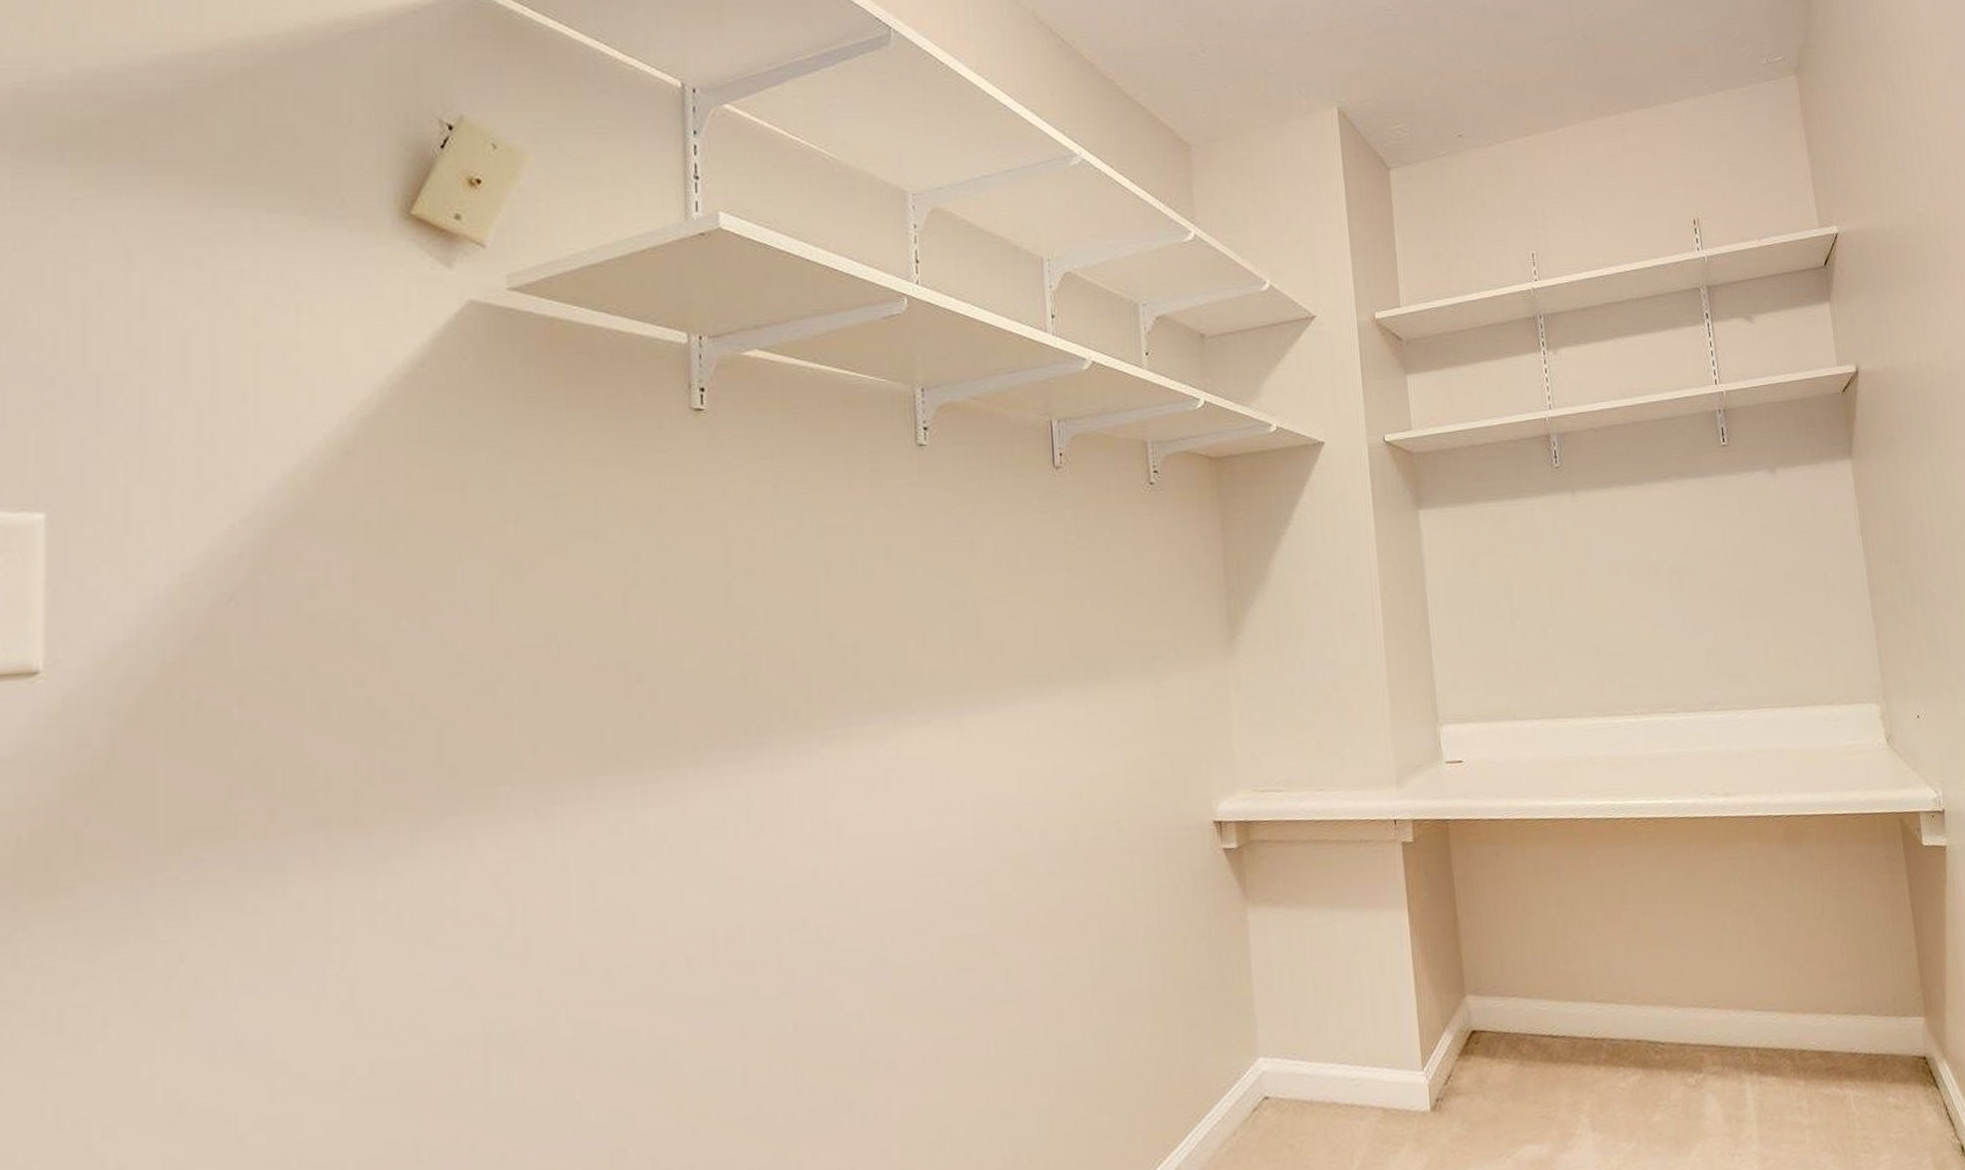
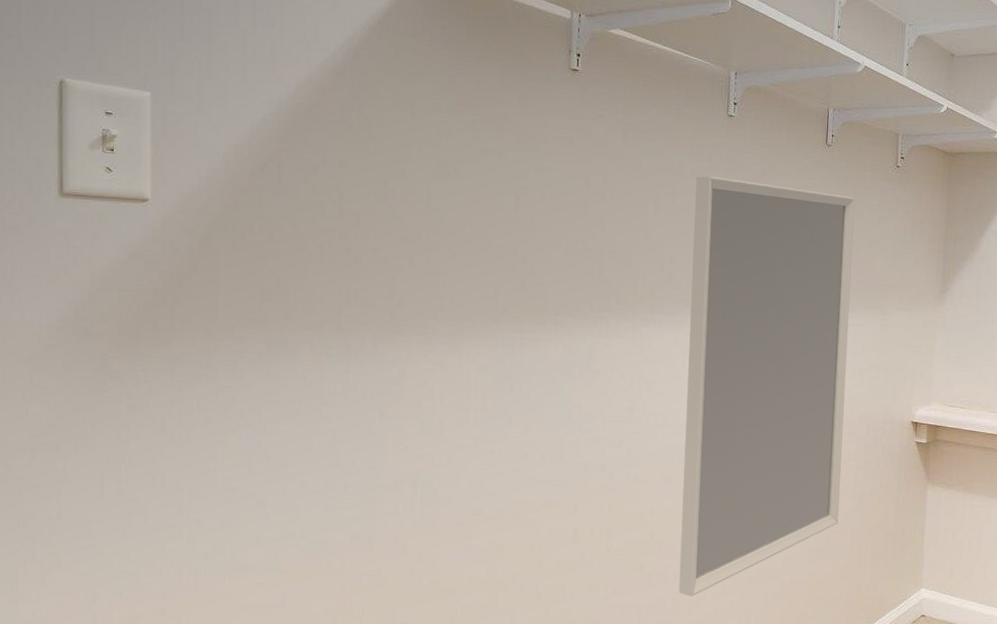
home mirror: none [881,527,1131,1137] -> present [679,175,855,597]

